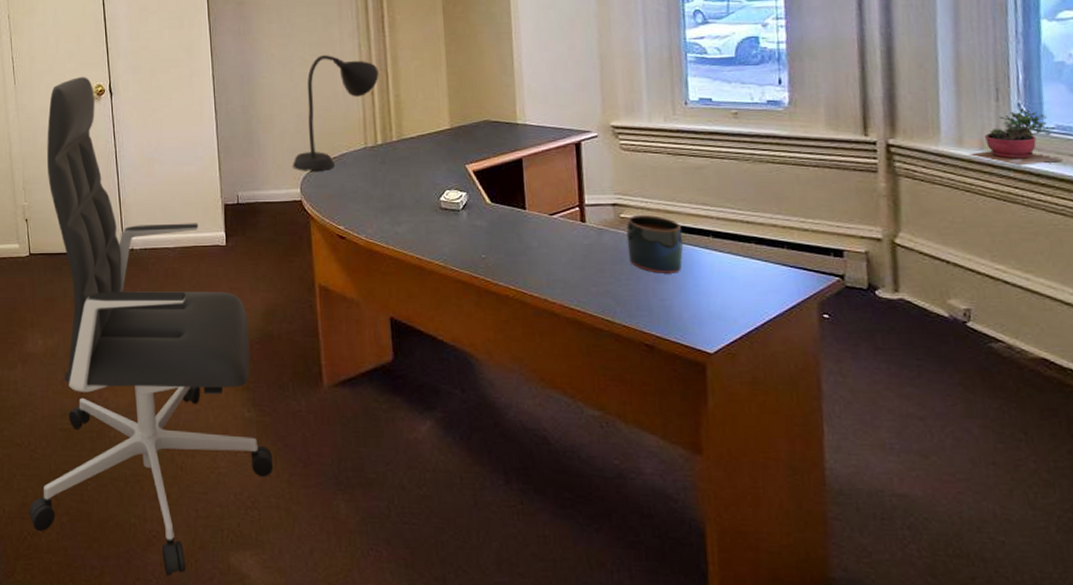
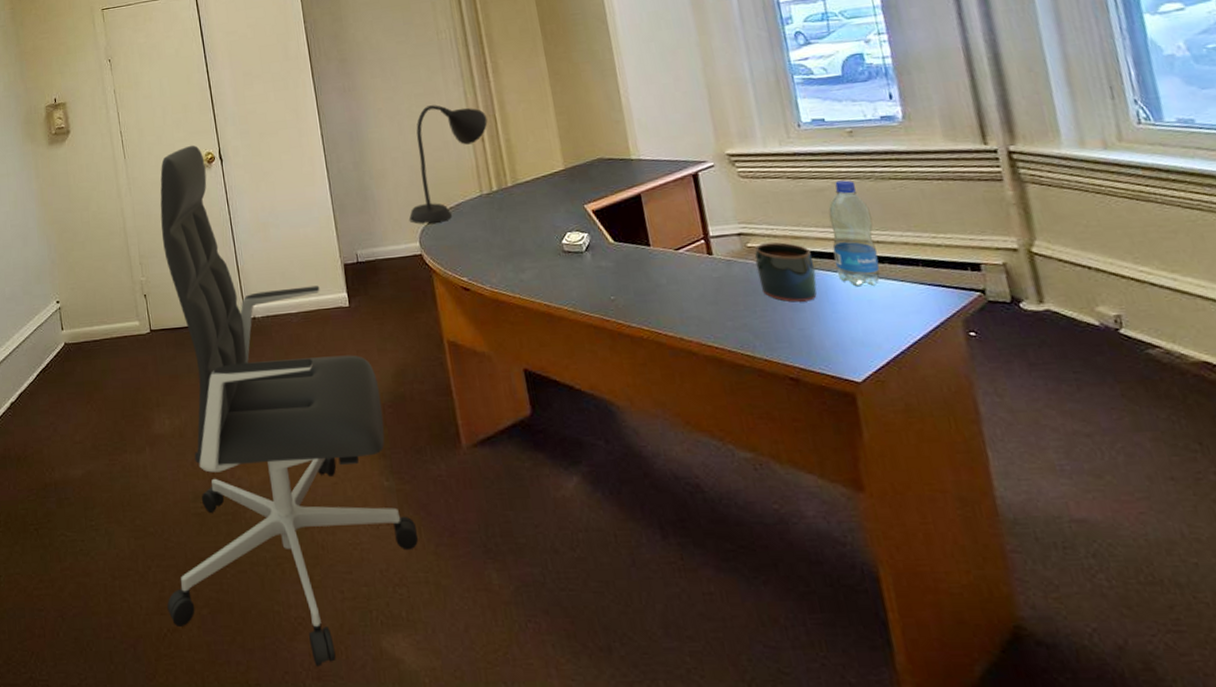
bottle: none [702,160,746,263] -> present [827,180,881,287]
succulent plant: present [969,108,1063,166] -> none [1093,104,1190,164]

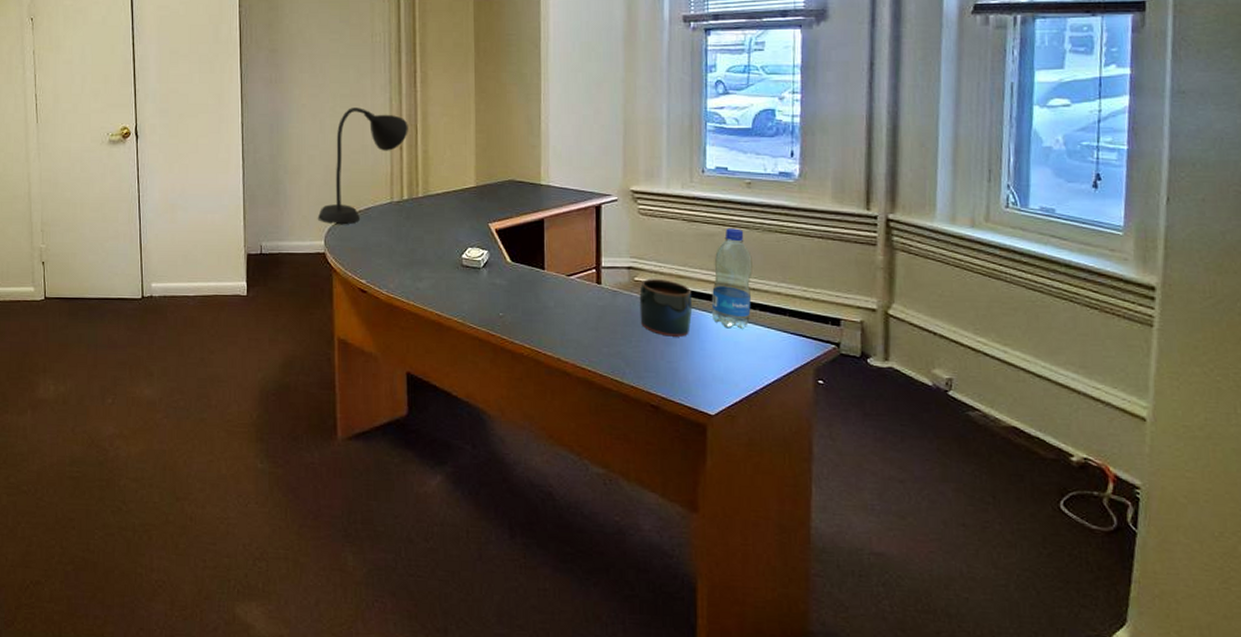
office chair: present [160,145,418,667] -> none [33,117,283,626]

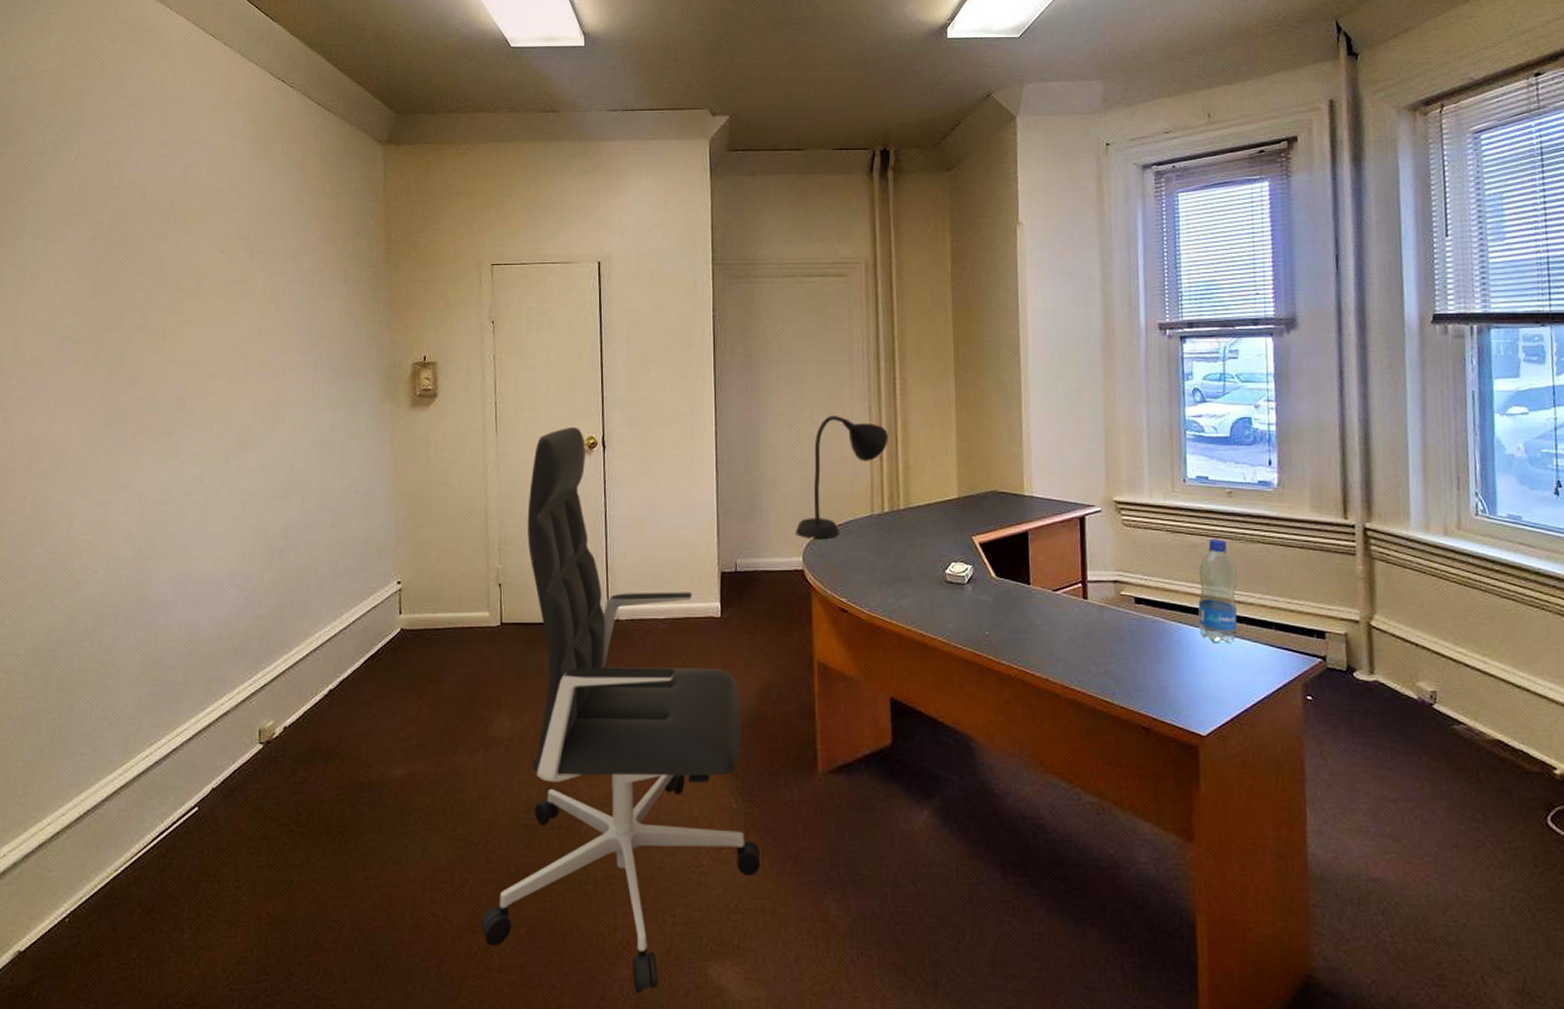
office chair: none [33,117,283,626] -> present [481,426,759,993]
mug: present [639,279,693,337] -> none [1126,593,1180,653]

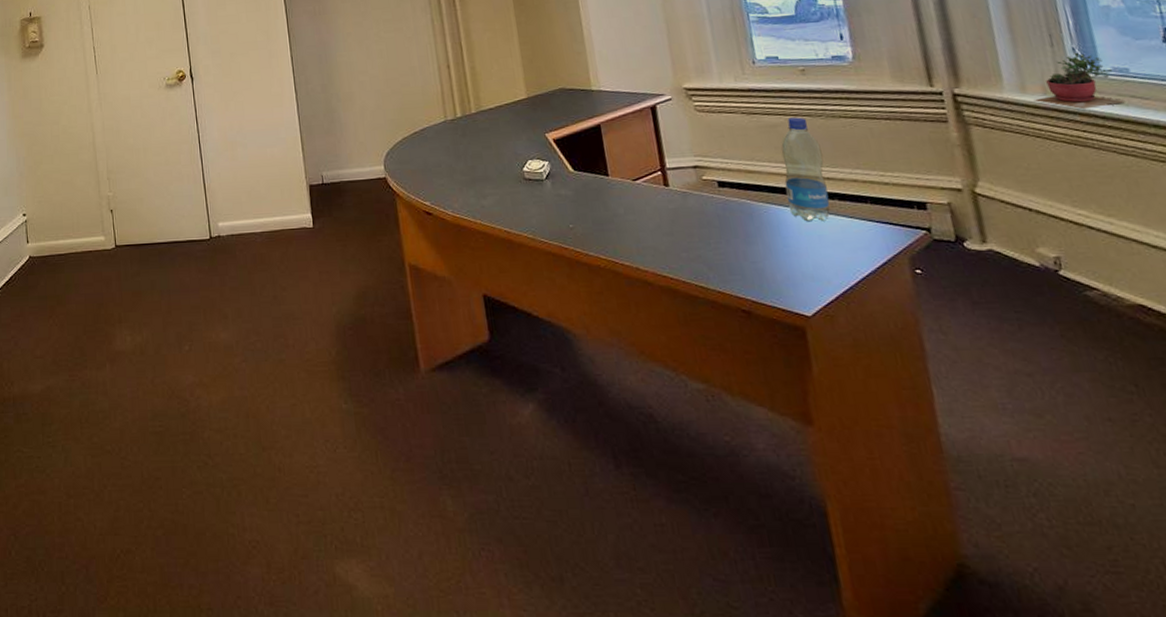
office chair: present [481,426,759,993] -> none [121,62,374,592]
desk lamp: present [795,416,888,539] -> none [374,31,454,148]
succulent plant: none [1435,497,1513,553] -> present [1033,52,1125,110]

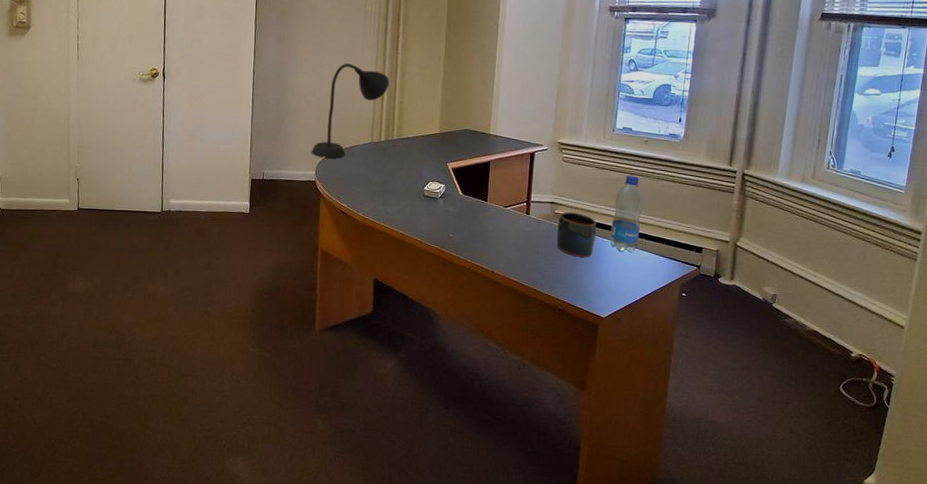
desk lamp: none [374,31,454,148] -> present [311,63,389,158]
mug: none [710,176,769,235] -> present [556,212,597,257]
succulent plant: present [1033,52,1125,110] -> none [794,155,851,197]

